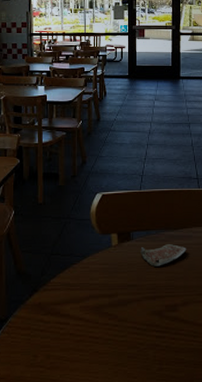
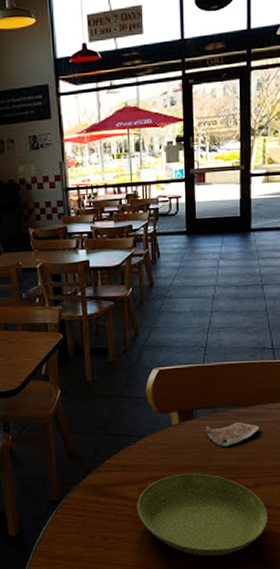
saucer: none [78,292,193,375] -> present [137,473,268,557]

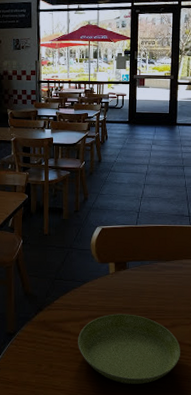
paper cup: present [205,422,260,447] -> none [135,274,177,293]

